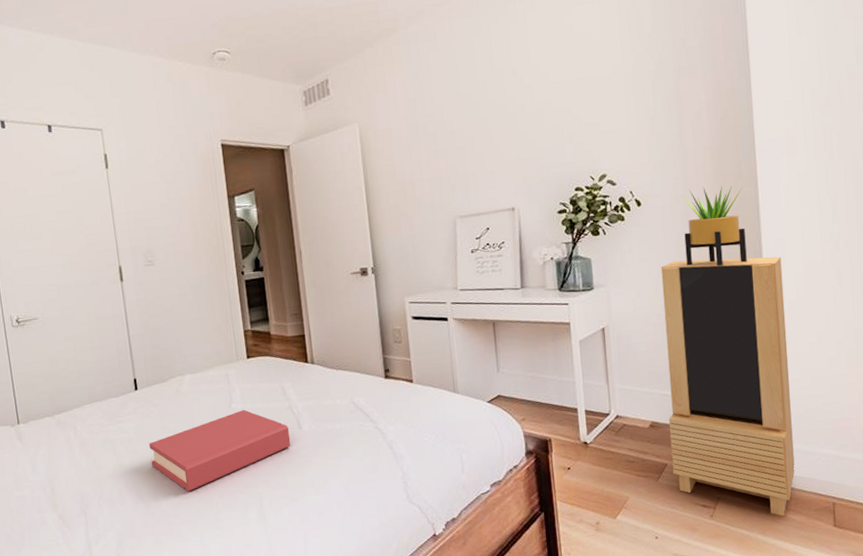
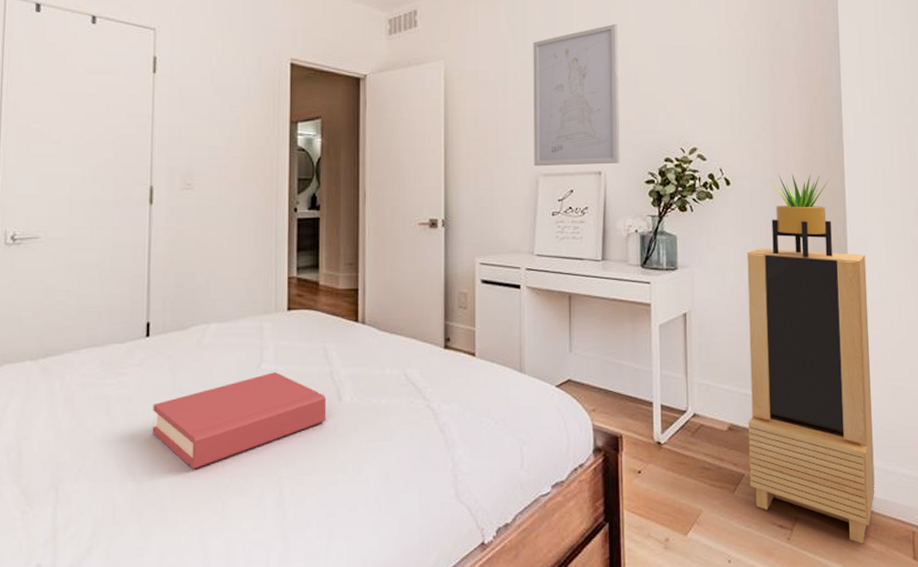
wall art: none [439,65,532,210] -> present [533,24,620,167]

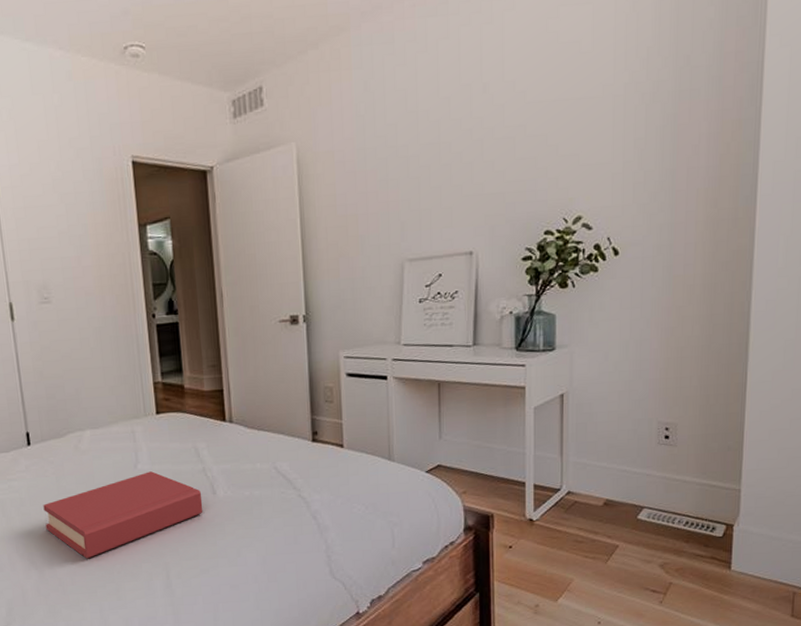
wall art: present [533,24,620,167] -> none [394,79,494,252]
storage cabinet: present [747,247,875,544] -> none [623,320,771,605]
potted plant: present [770,173,832,258] -> none [663,235,736,329]

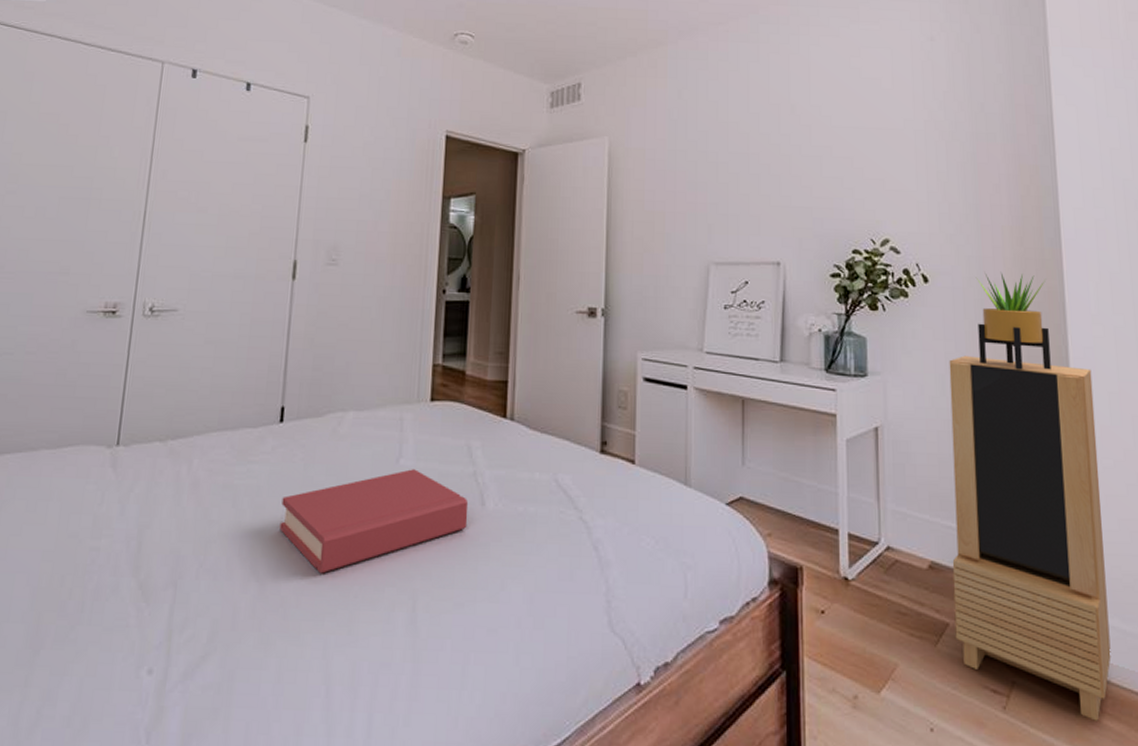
storage cabinet: none [623,320,771,605] -> present [949,355,1111,721]
potted plant: none [663,235,736,329] -> present [975,271,1051,370]

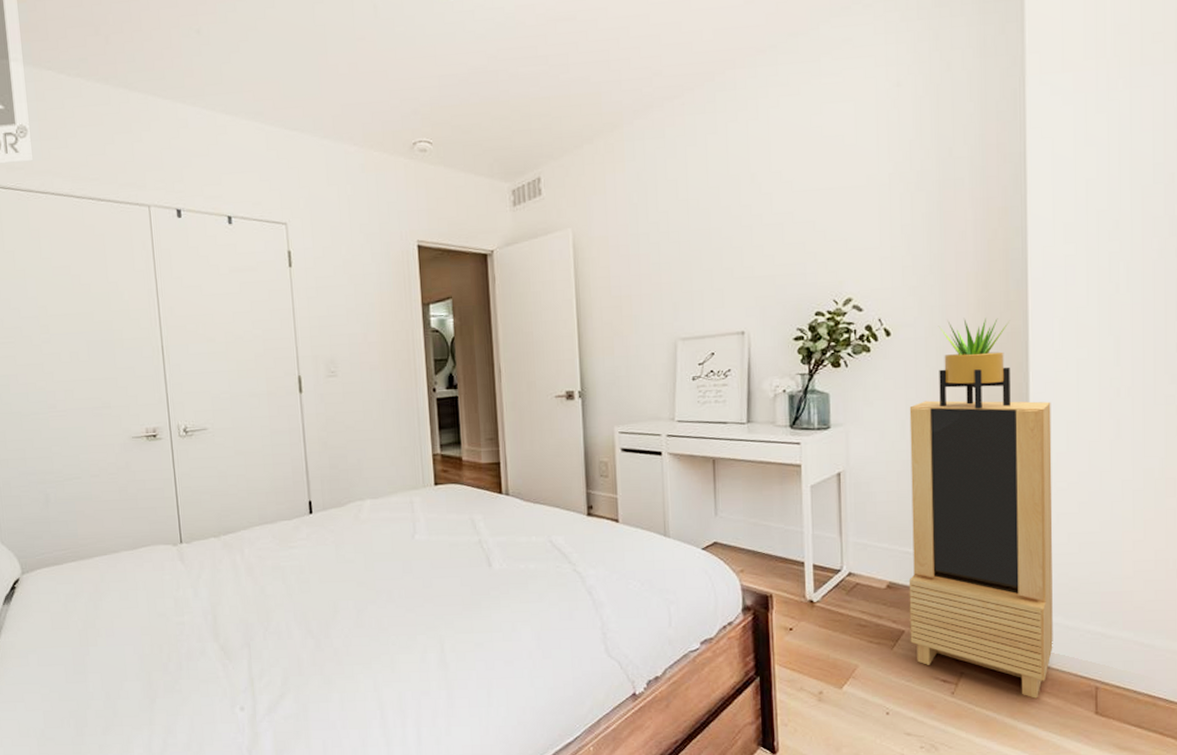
hardback book: present [279,469,469,574] -> none [322,542,479,629]

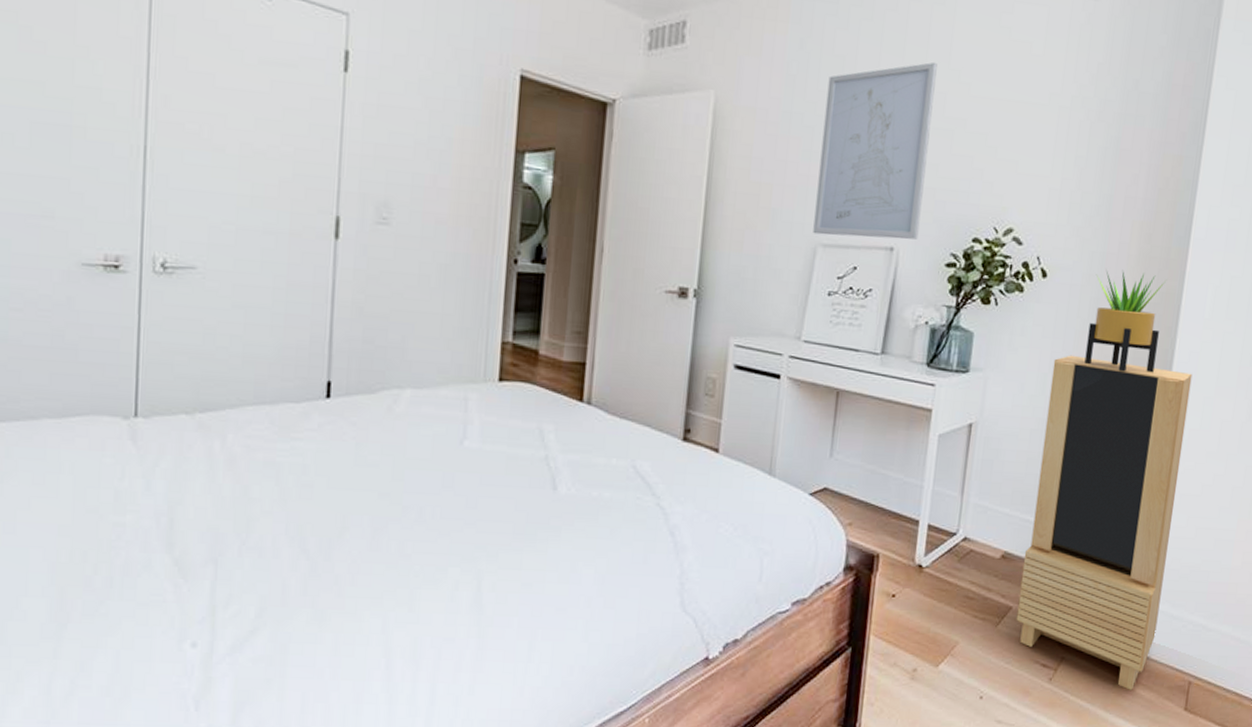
wall art: none [666,170,765,331] -> present [813,62,937,240]

